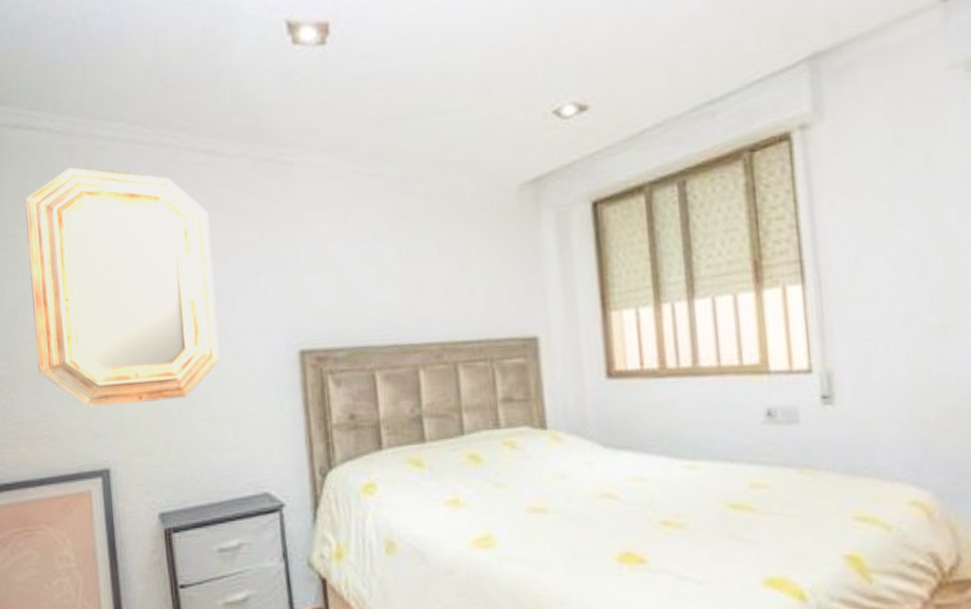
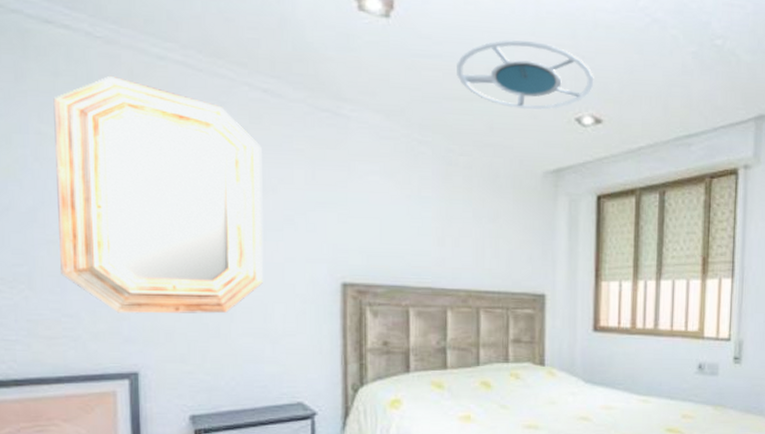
ceiling lamp: none [403,29,572,115] -> present [457,40,594,110]

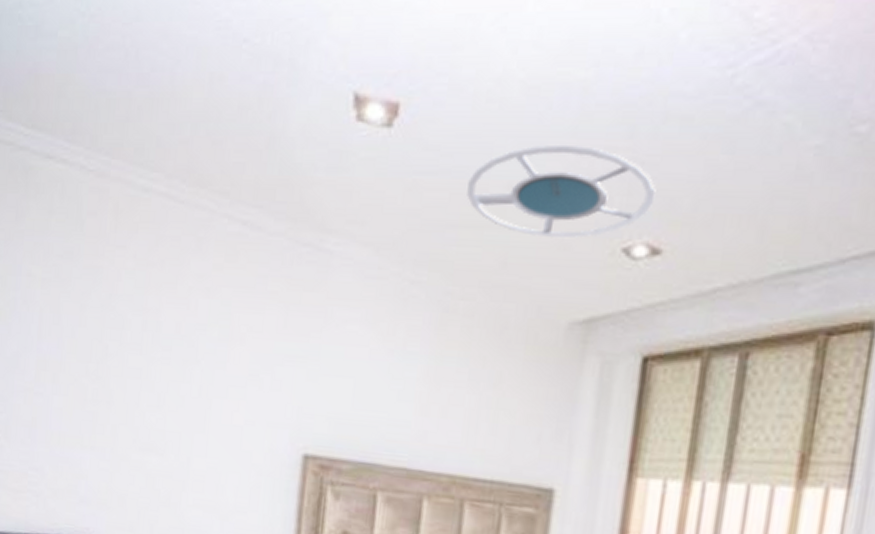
home mirror: present [53,75,263,314] -> none [33,211,234,480]

